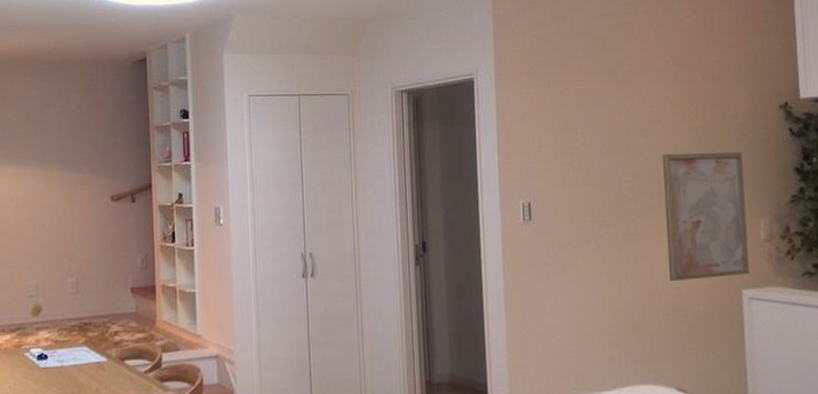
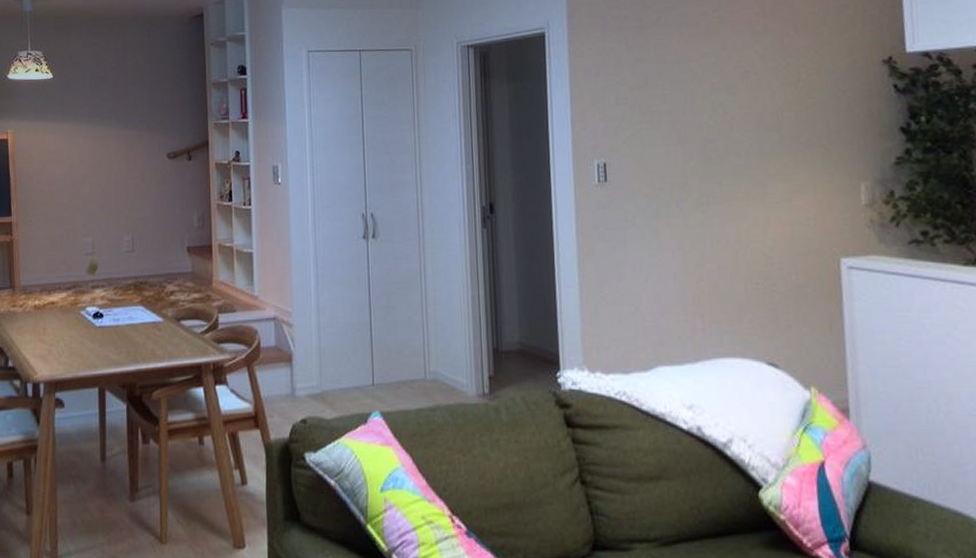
wall art: present [662,152,750,282] -> none [751,110,849,249]

